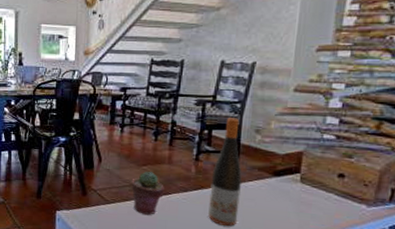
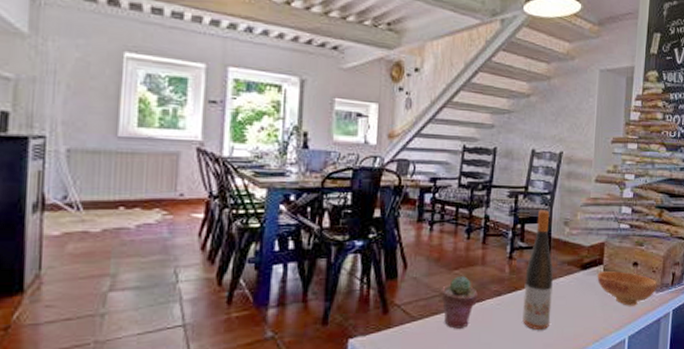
bowl: none [292,180,370,217] -> present [597,271,657,306]

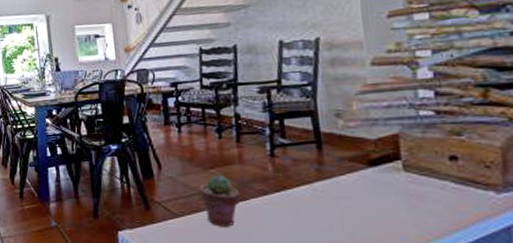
wine bottle: present [522,210,553,330] -> none [293,103,336,232]
bowl: present [597,271,657,306] -> none [394,167,497,210]

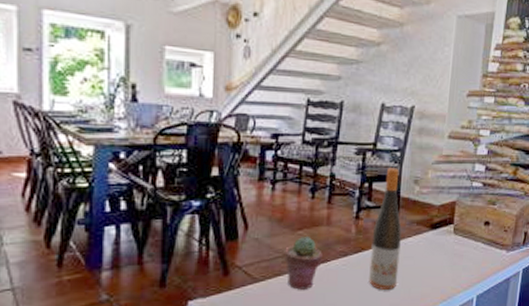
wine bottle: none [293,103,336,232] -> present [369,168,402,290]

